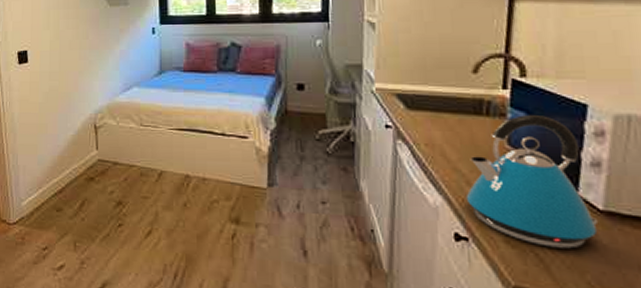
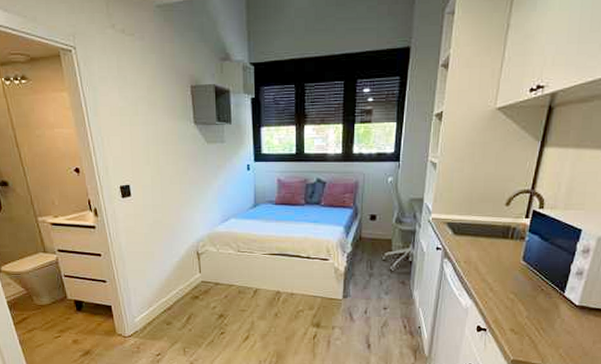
kettle: present [465,115,599,249] -> none [488,238,574,333]

